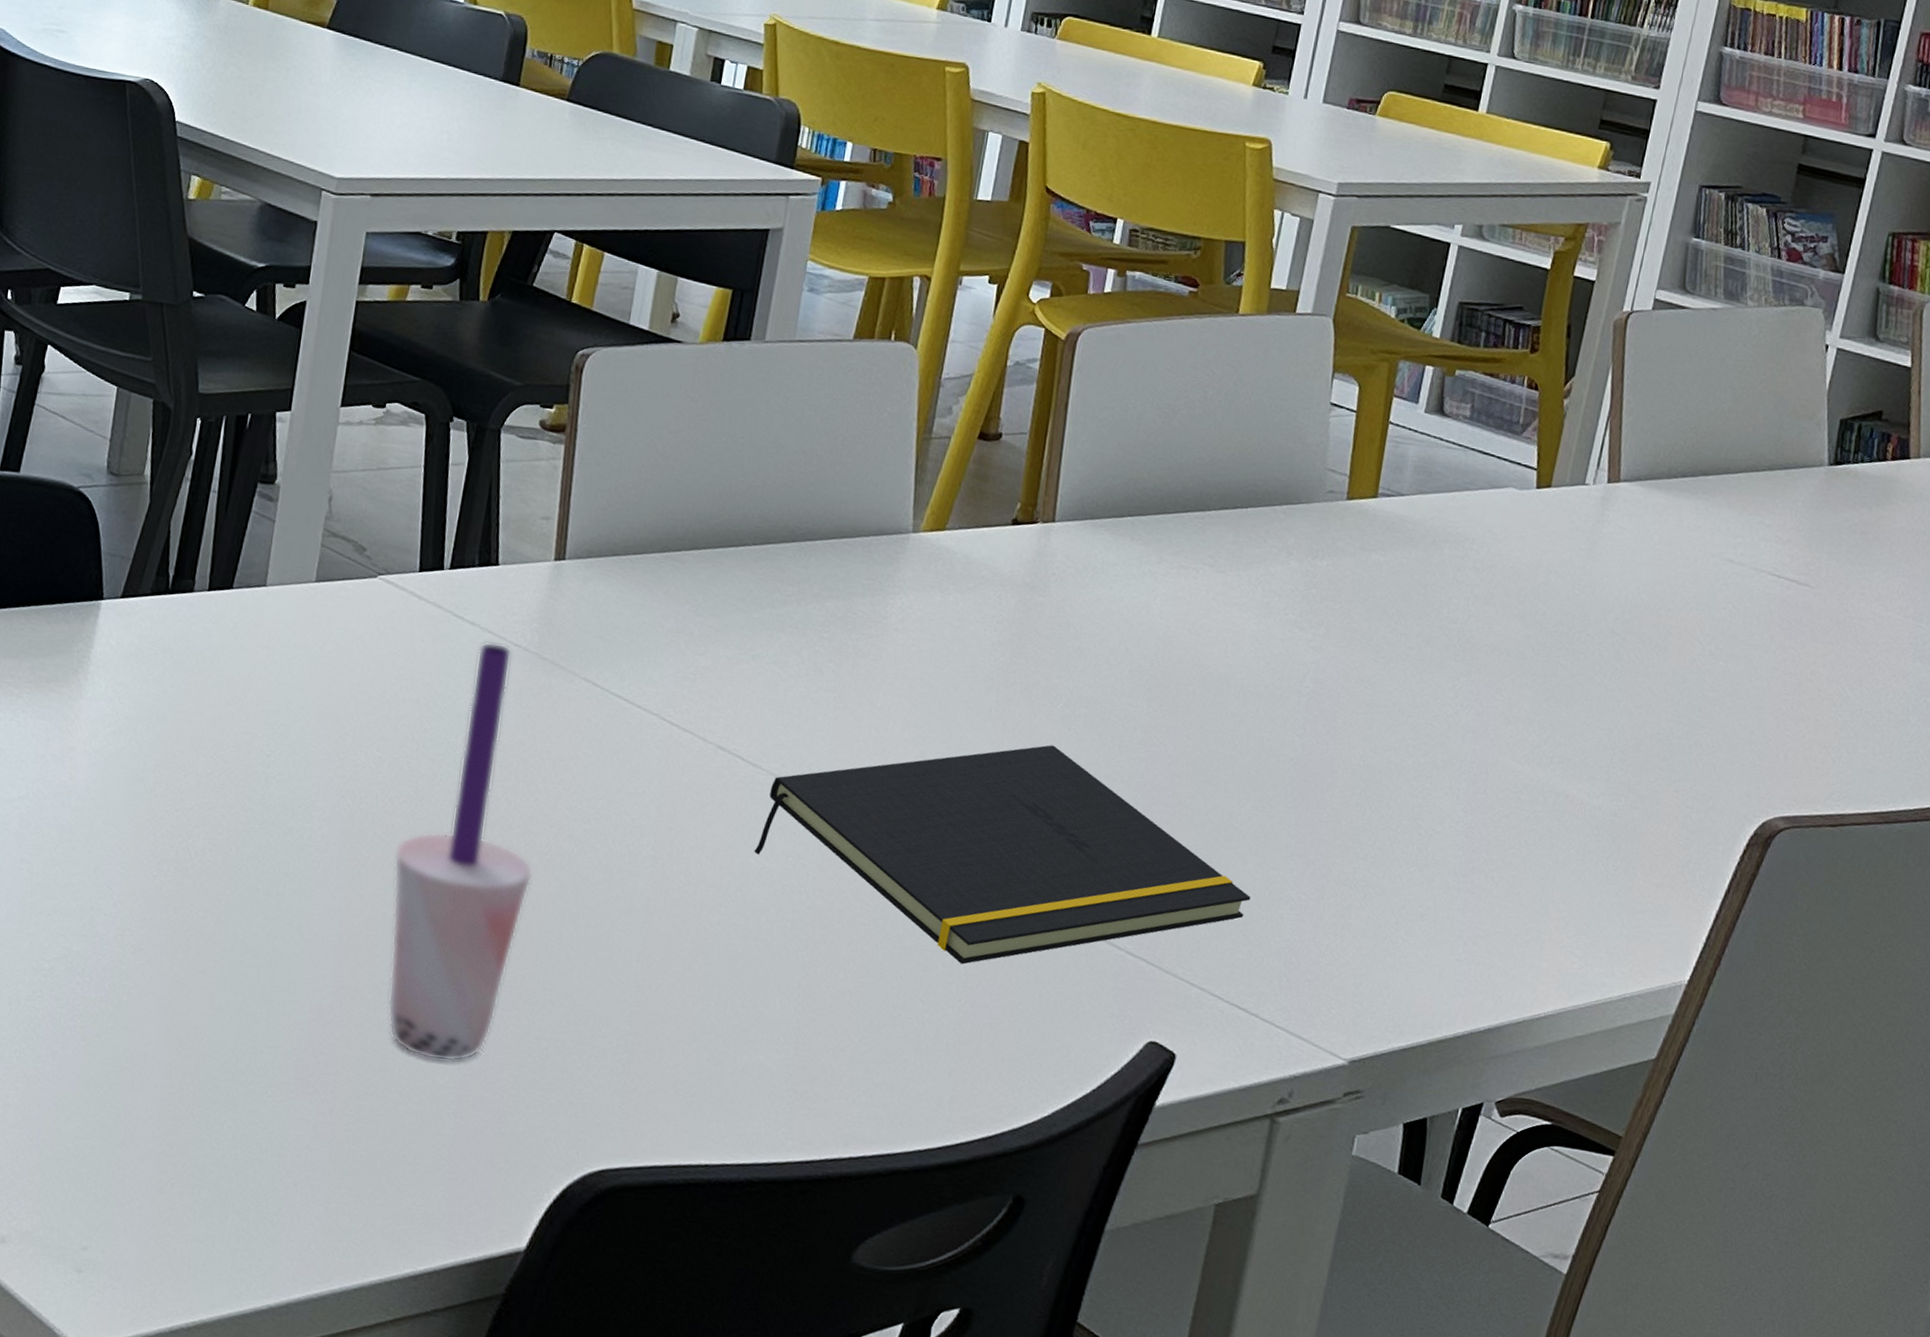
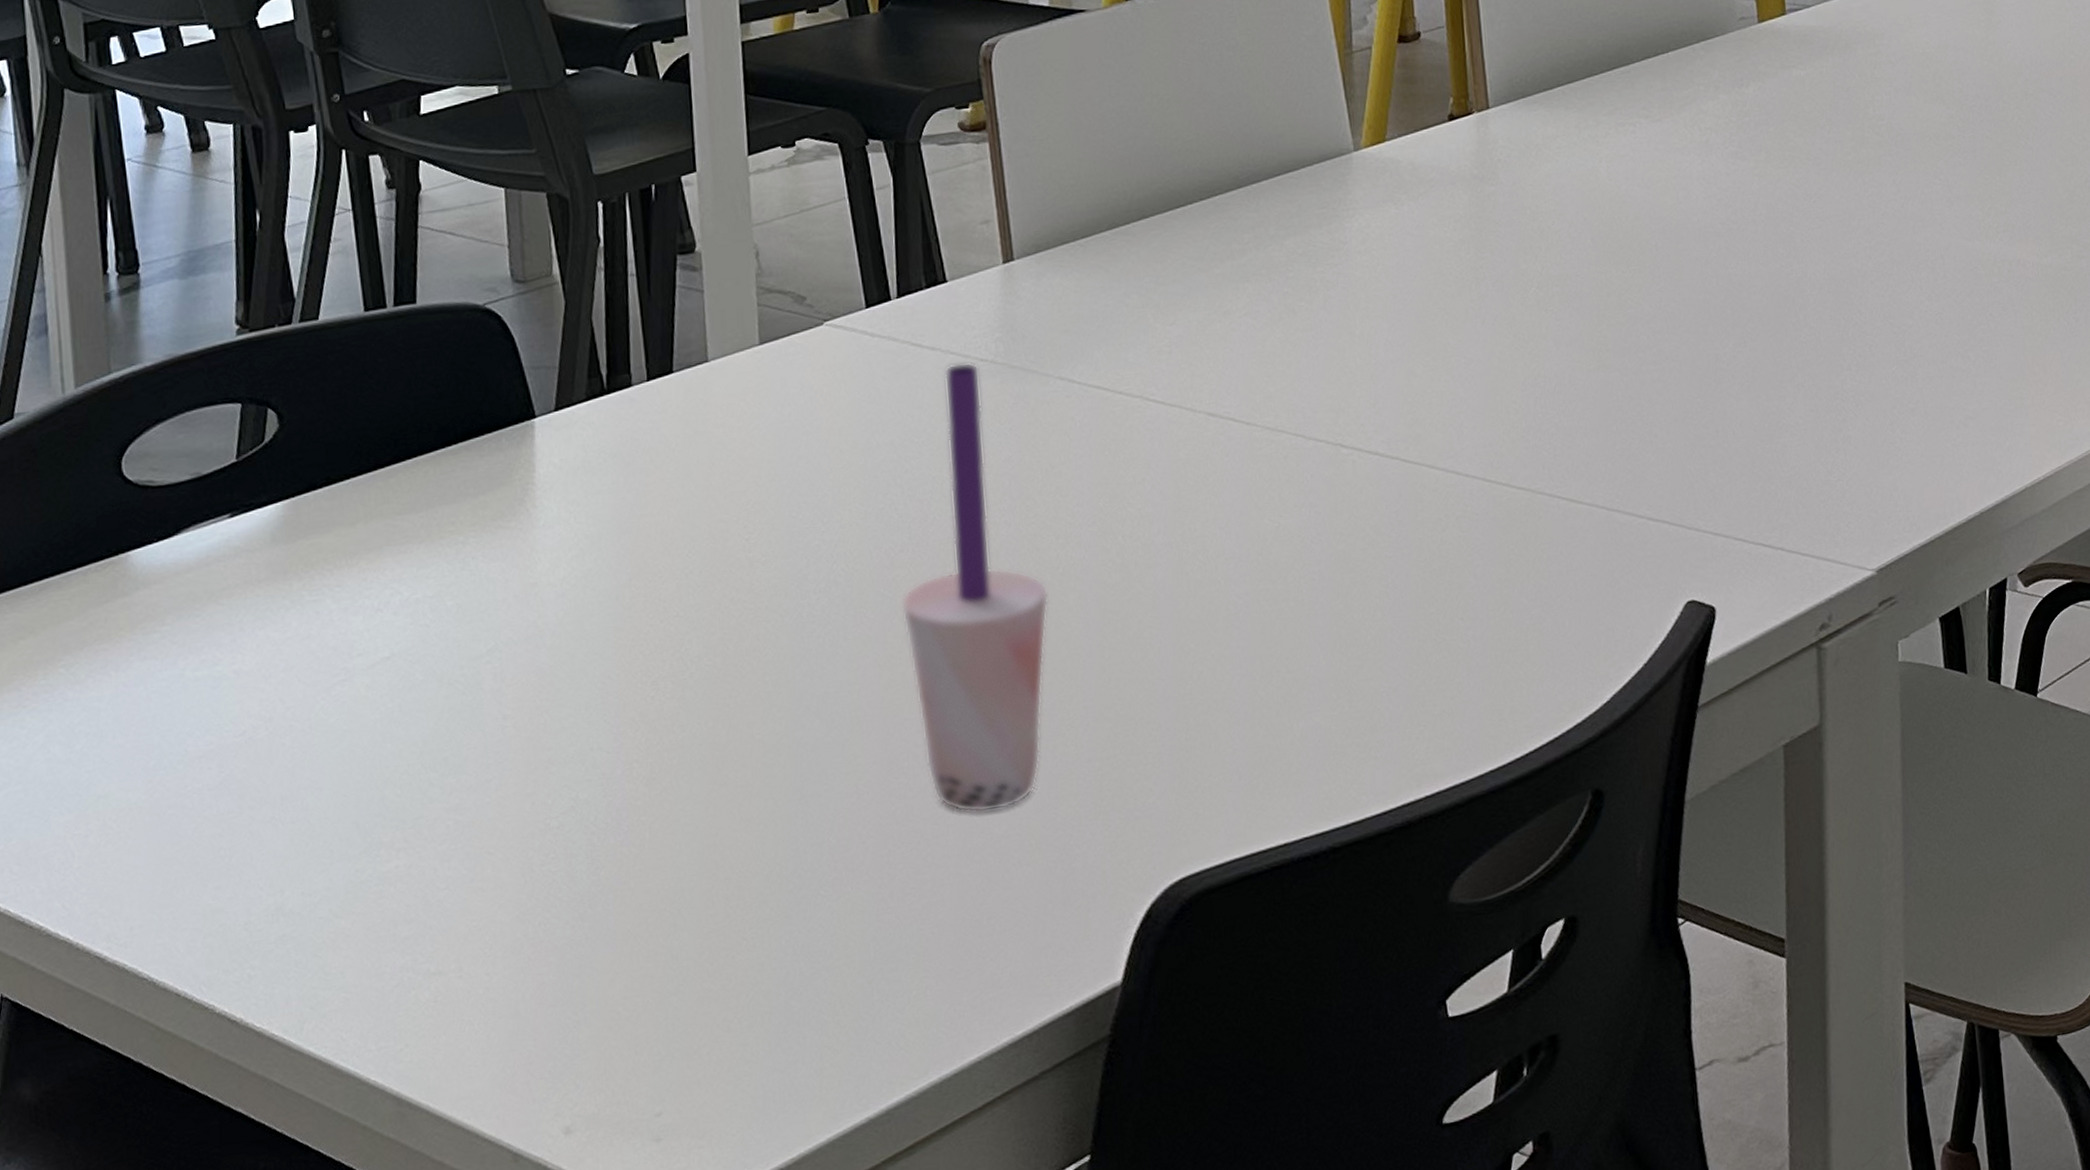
notepad: present [753,745,1251,965] -> none [1266,331,1752,572]

